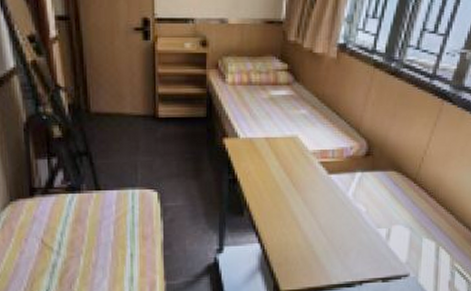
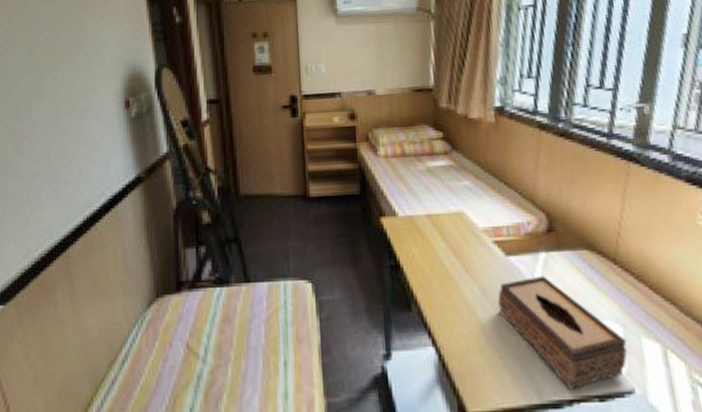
tissue box: none [316,190,411,275] -> present [498,275,628,391]

